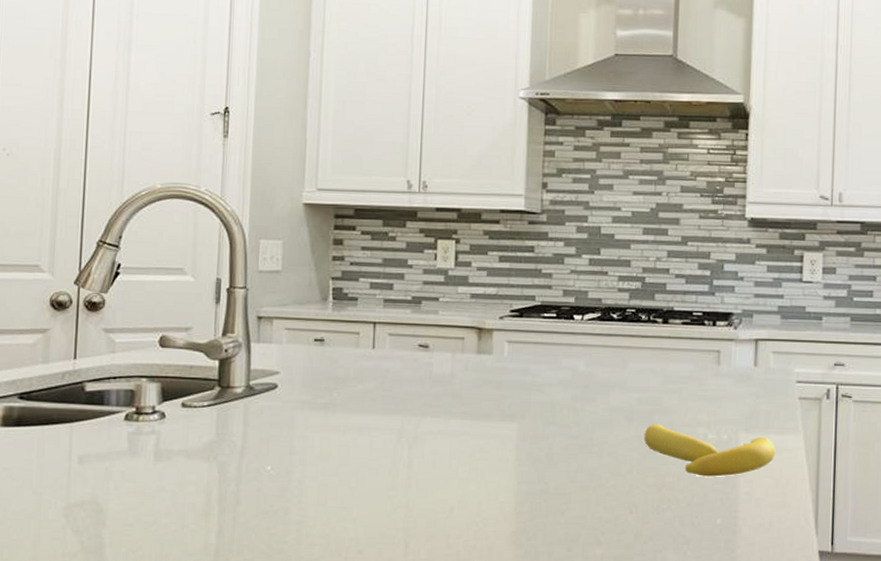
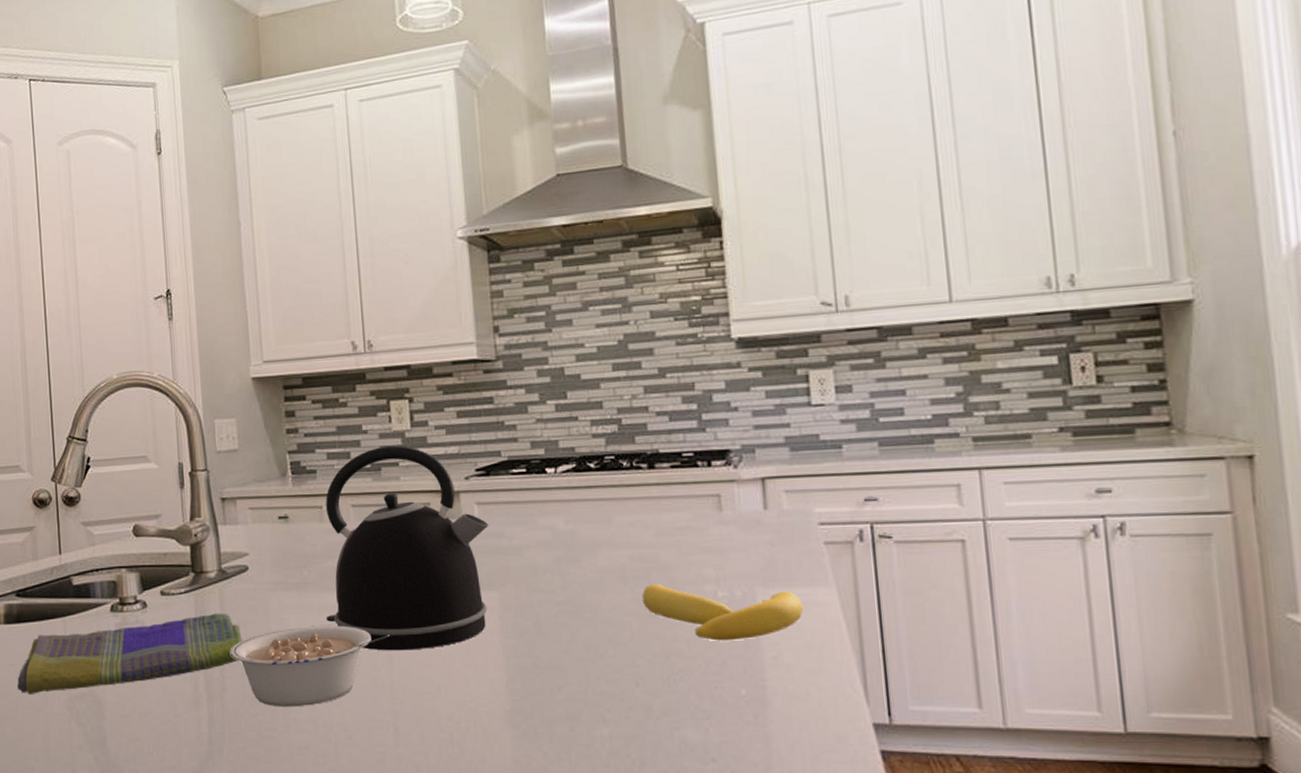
dish towel: none [9,427,263,500] -> present [17,613,242,694]
legume: none [248,445,412,522] -> present [230,625,391,707]
kettle: none [350,281,517,473] -> present [326,445,489,651]

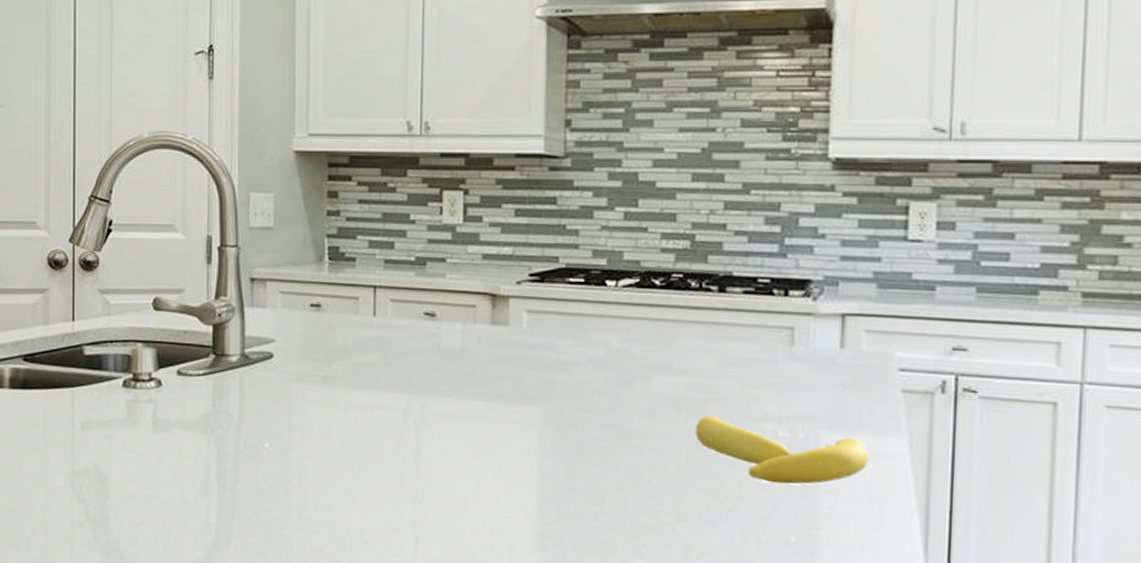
dish towel: present [17,613,242,694] -> none [19,399,260,465]
legume: present [230,625,391,707] -> none [246,423,420,507]
kettle: present [326,445,489,651] -> none [352,239,538,460]

